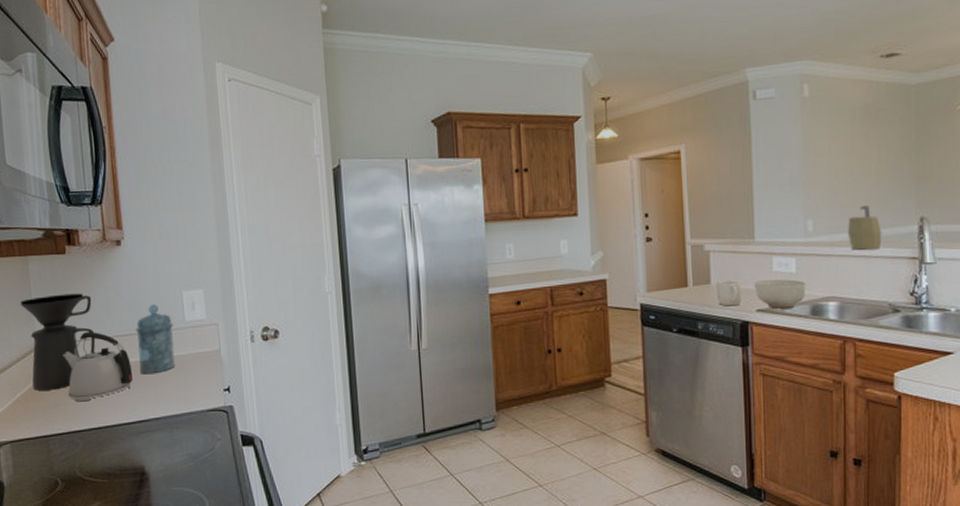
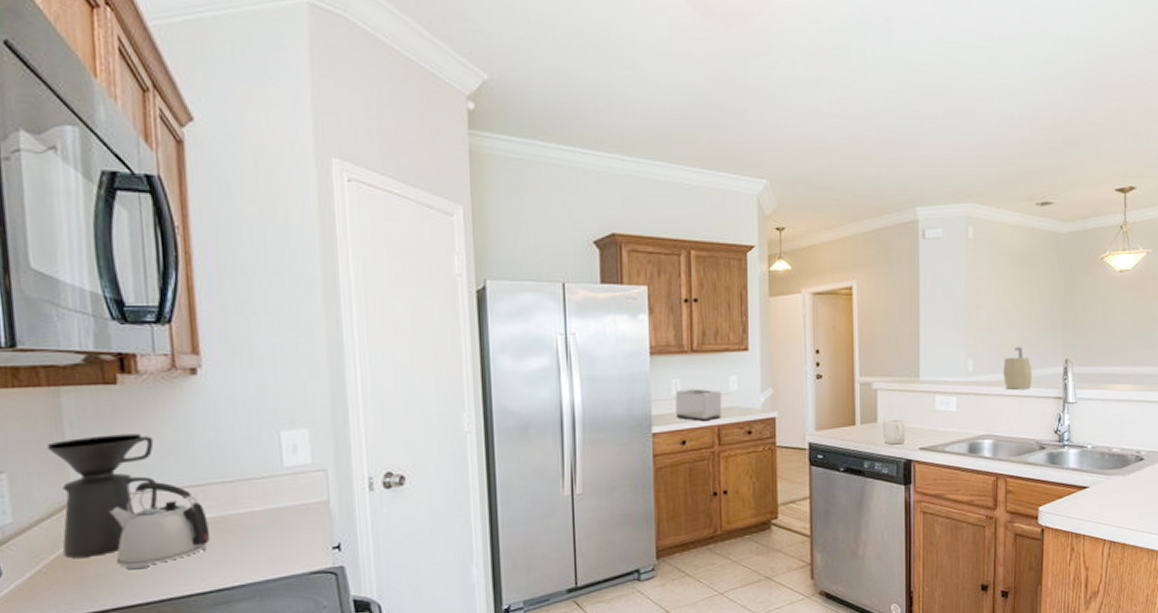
canister: present [136,304,175,375] -> none [215,446,269,533]
toaster: none [509,252,554,283] -> present [675,388,722,421]
bowl: present [753,279,806,309] -> none [917,418,964,447]

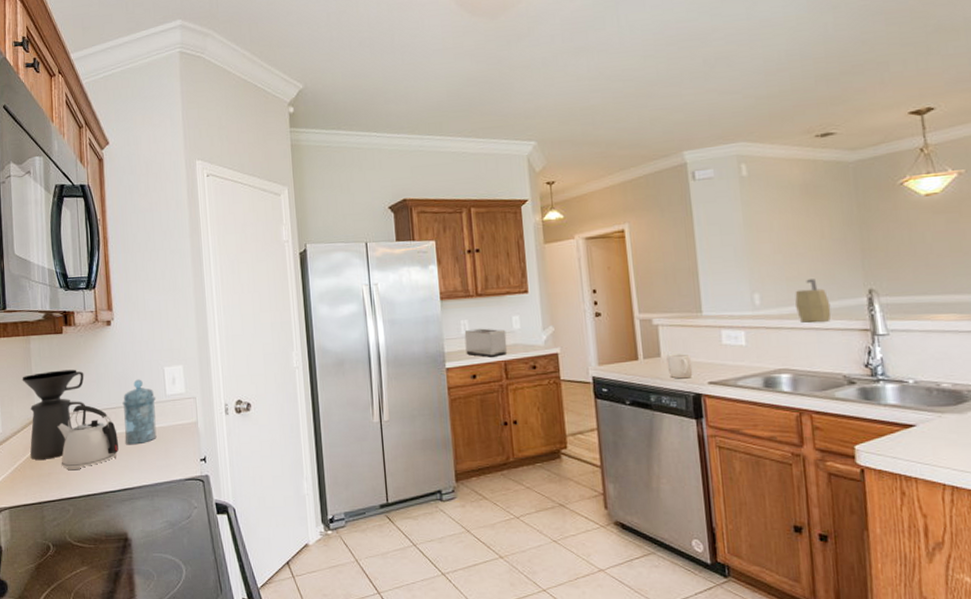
canister: none [215,446,269,533] -> present [122,379,157,445]

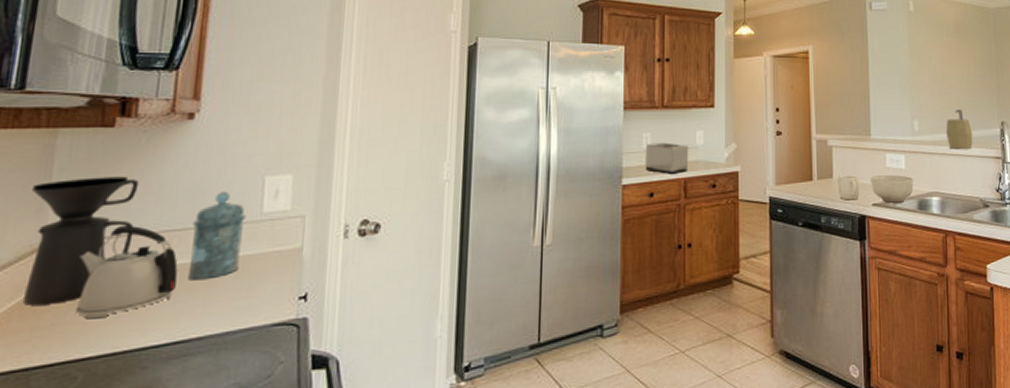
bowl: none [703,352,757,381] -> present [869,175,914,203]

